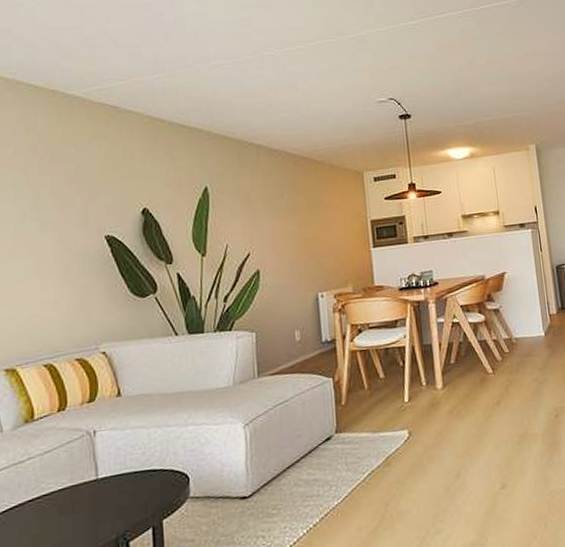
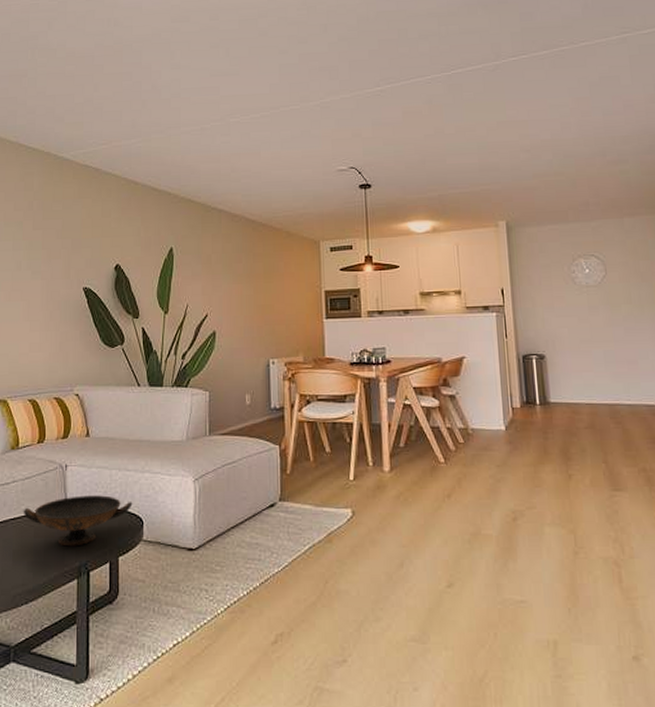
decorative bowl: none [43,456,176,520] -> present [23,495,133,547]

